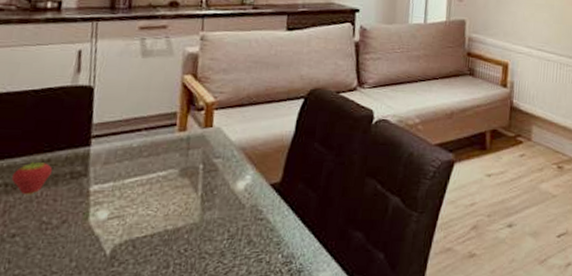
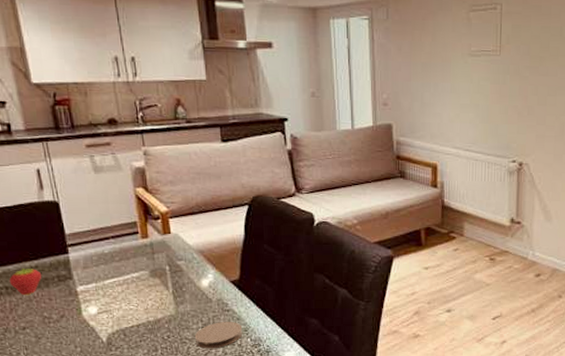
coaster: none [216,232,275,267] -> present [194,321,243,349]

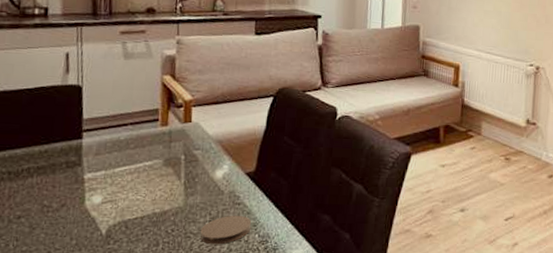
fruit: present [9,267,42,296] -> none [13,152,50,182]

